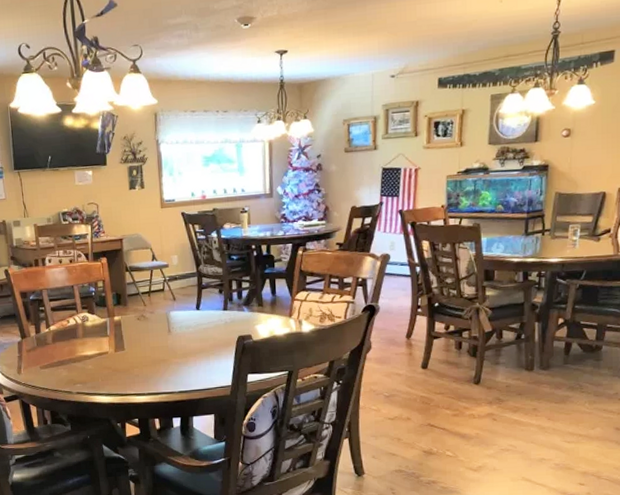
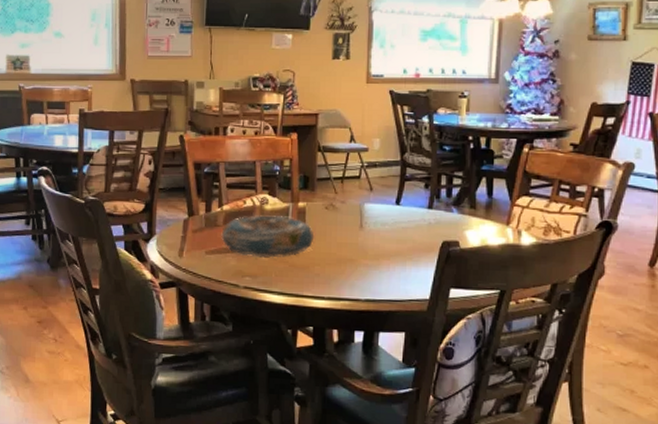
decorative bowl: none [51,329,131,367] -> present [221,215,315,258]

